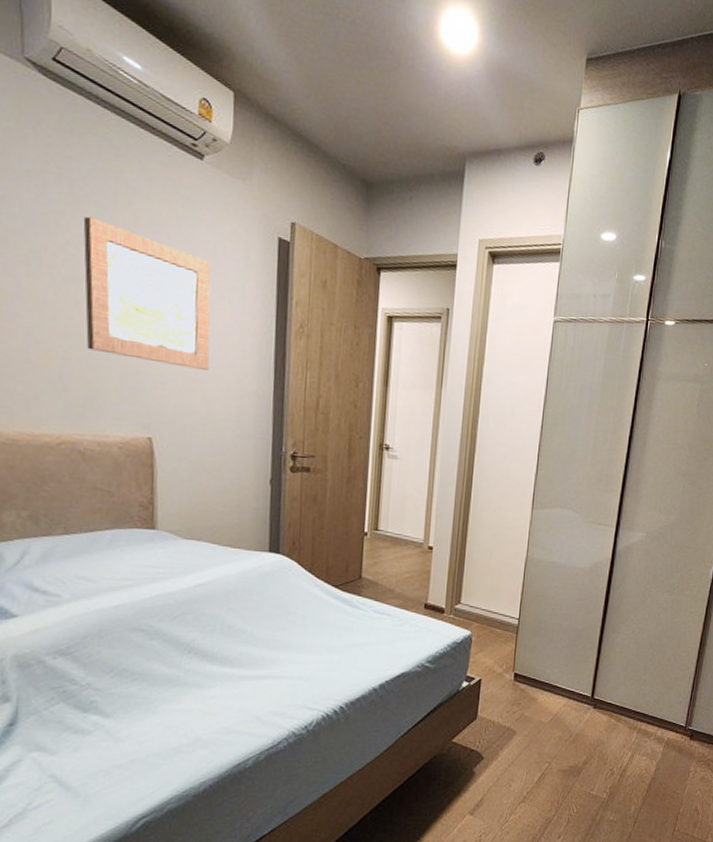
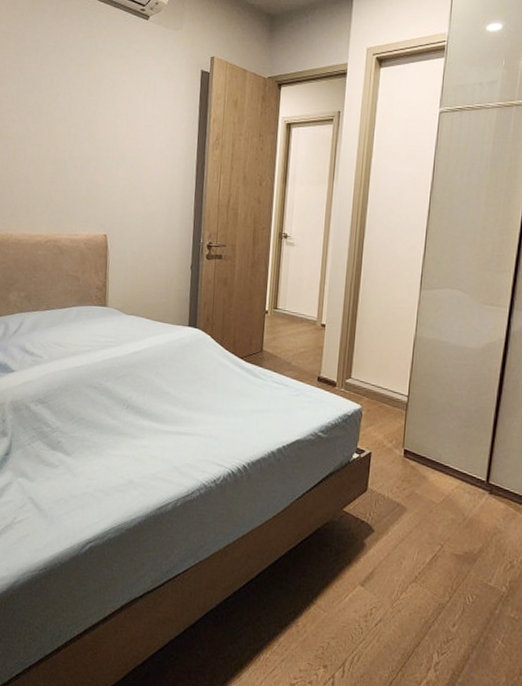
wall art: present [83,216,211,370] -> none [67,74,152,180]

